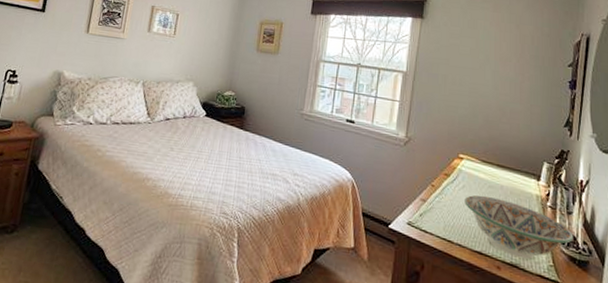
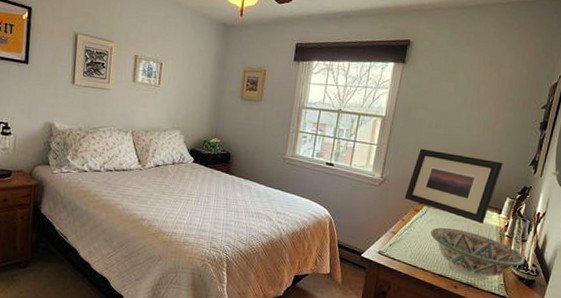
picture frame: none [432,106,535,192] -> present [404,148,503,224]

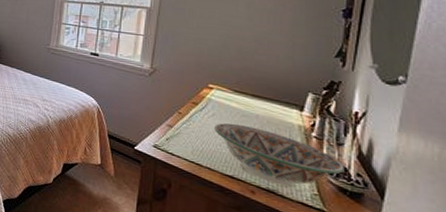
picture frame: present [404,148,503,224] -> none [179,39,299,121]

